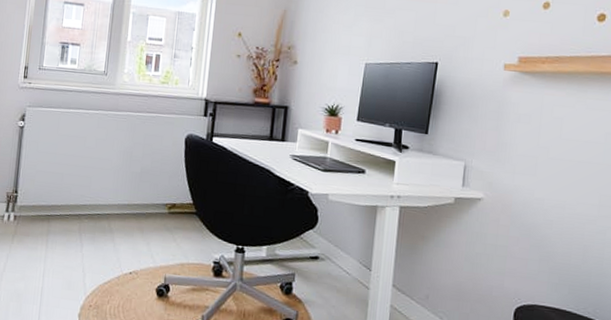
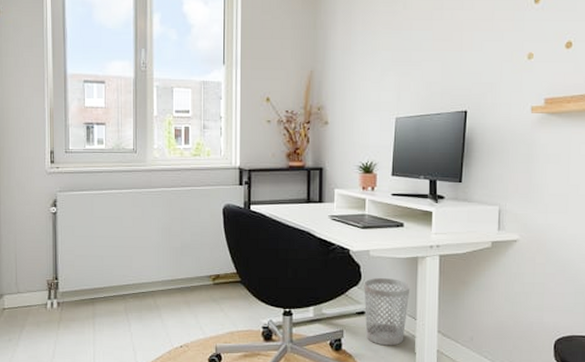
wastebasket: none [318,223,368,296] -> present [364,278,411,346]

